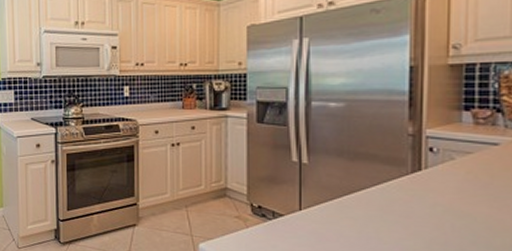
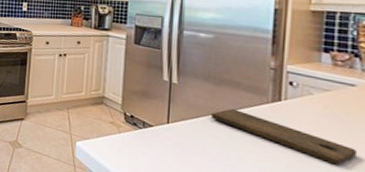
cutting board: none [347,185,504,234] -> present [211,109,358,165]

